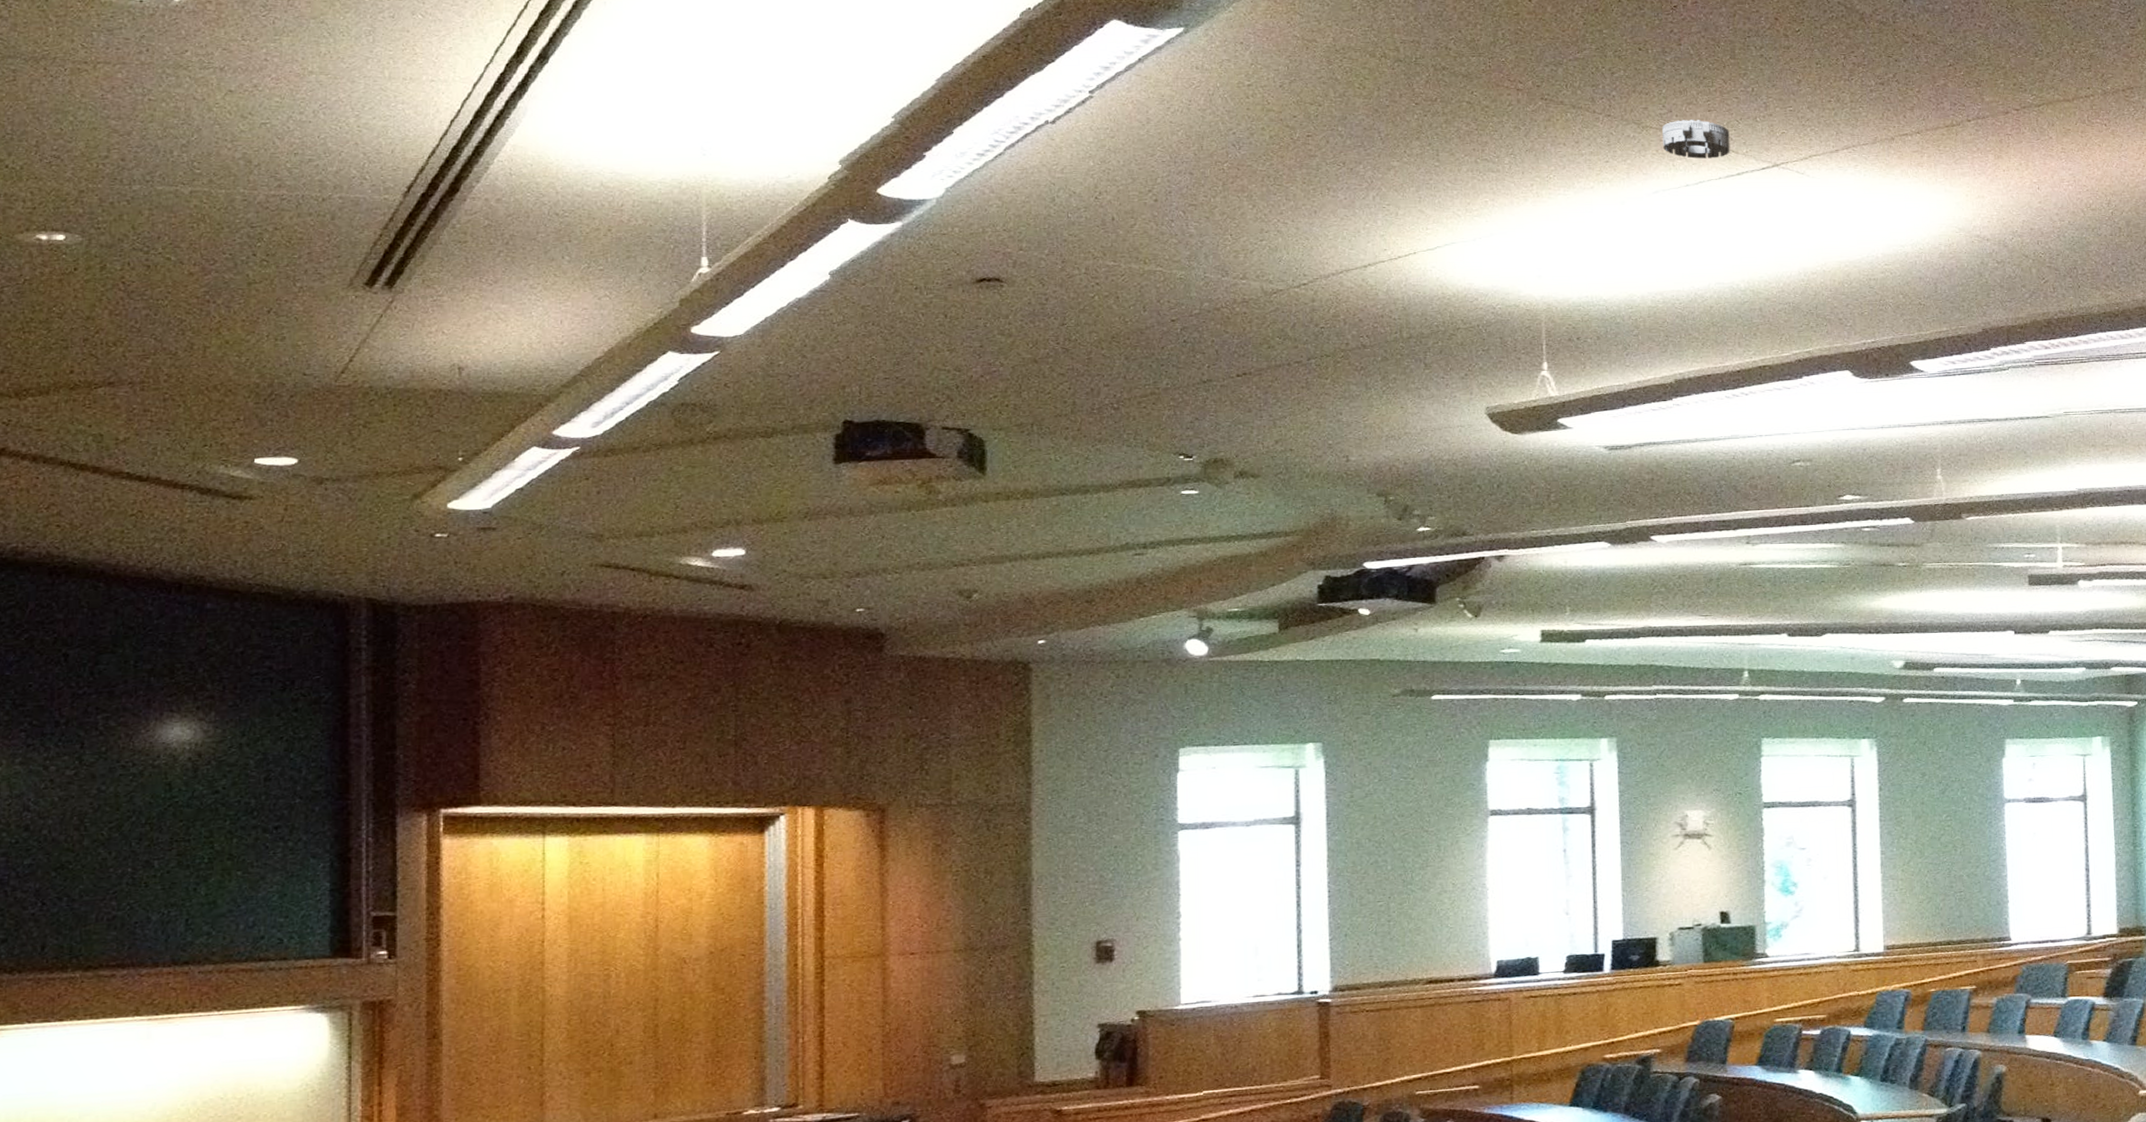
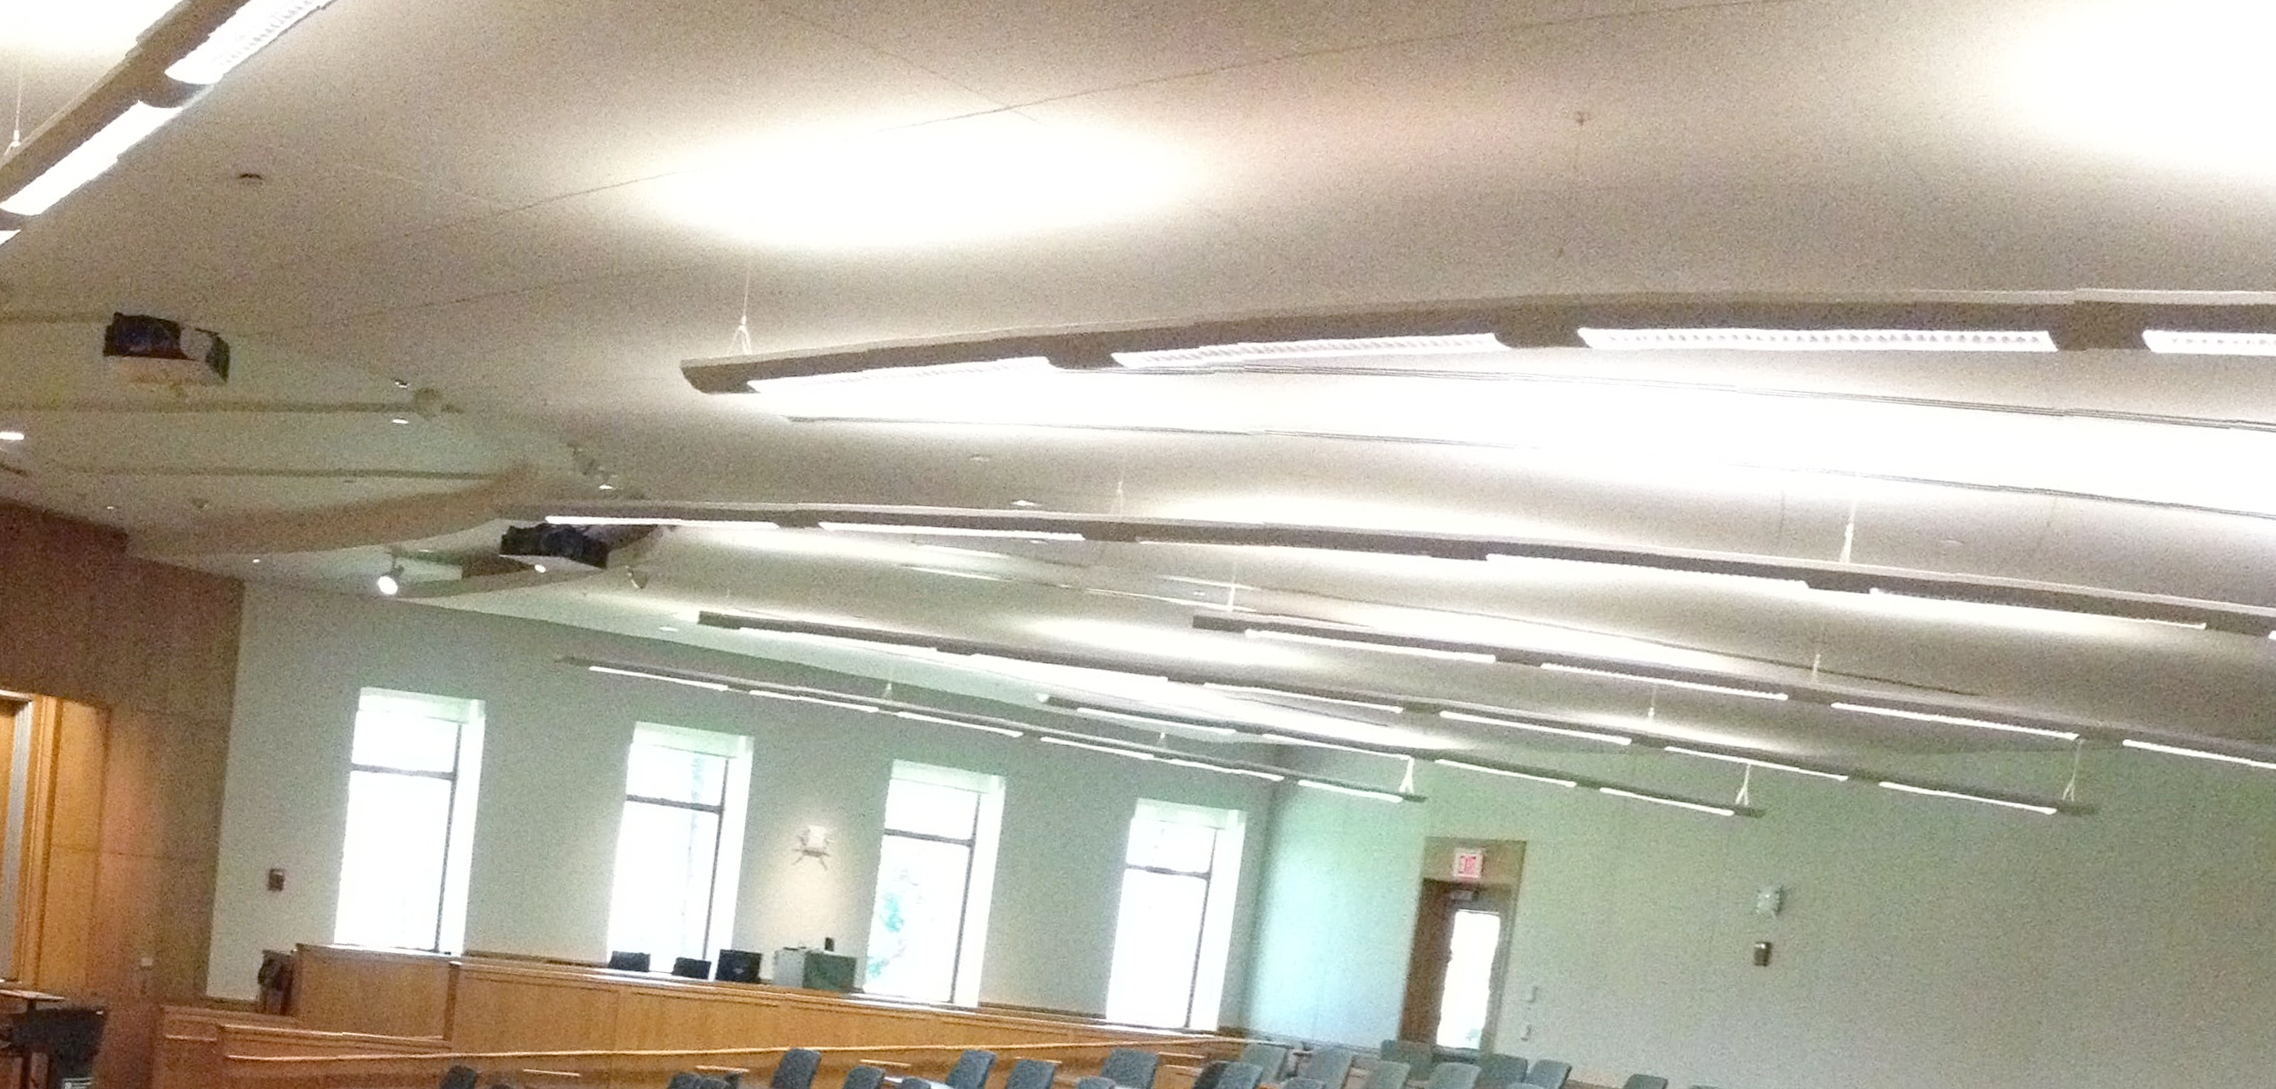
smoke detector: present [1662,120,1730,159] -> none [896,47,967,95]

